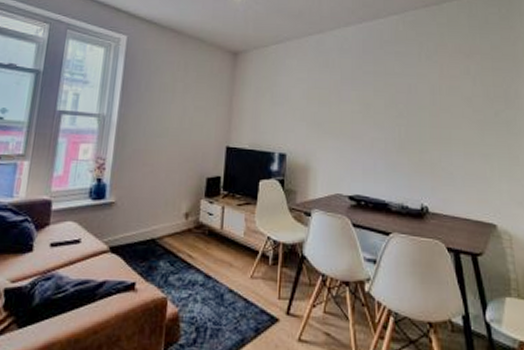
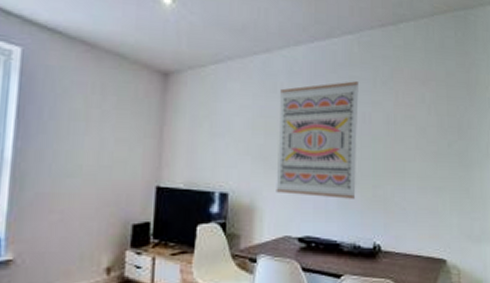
wall art: none [328,56,404,162] -> present [276,81,359,199]

